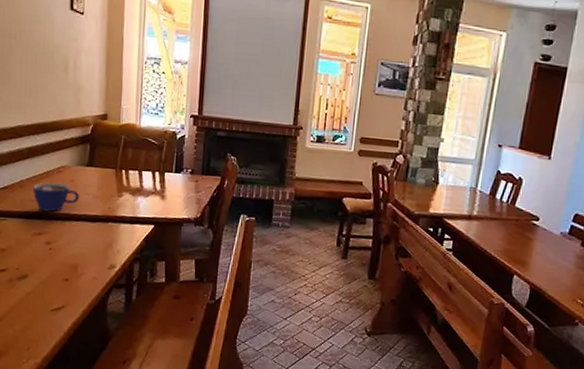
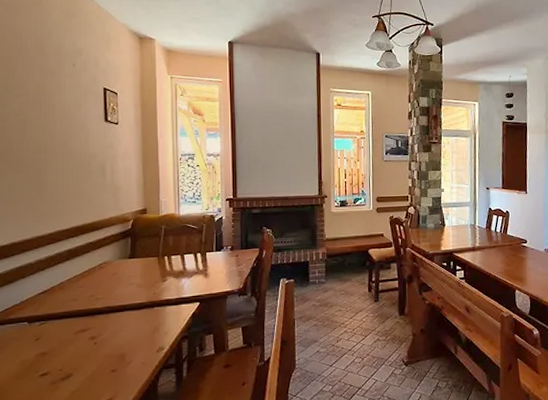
cup: present [32,182,80,212] -> none [73,278,123,308]

